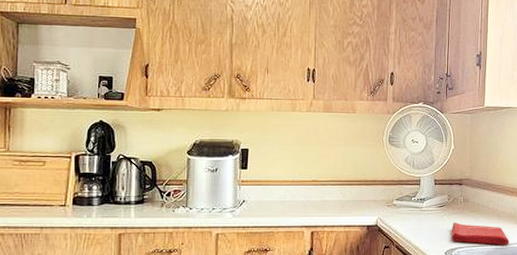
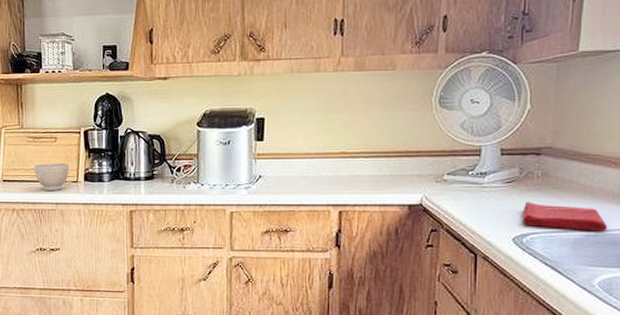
bowl: none [18,187,58,214] -> present [34,163,70,190]

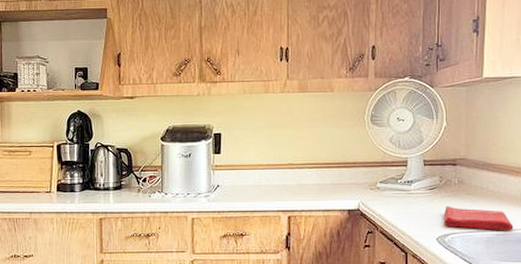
bowl: present [34,163,70,190] -> none [9,175,43,200]

